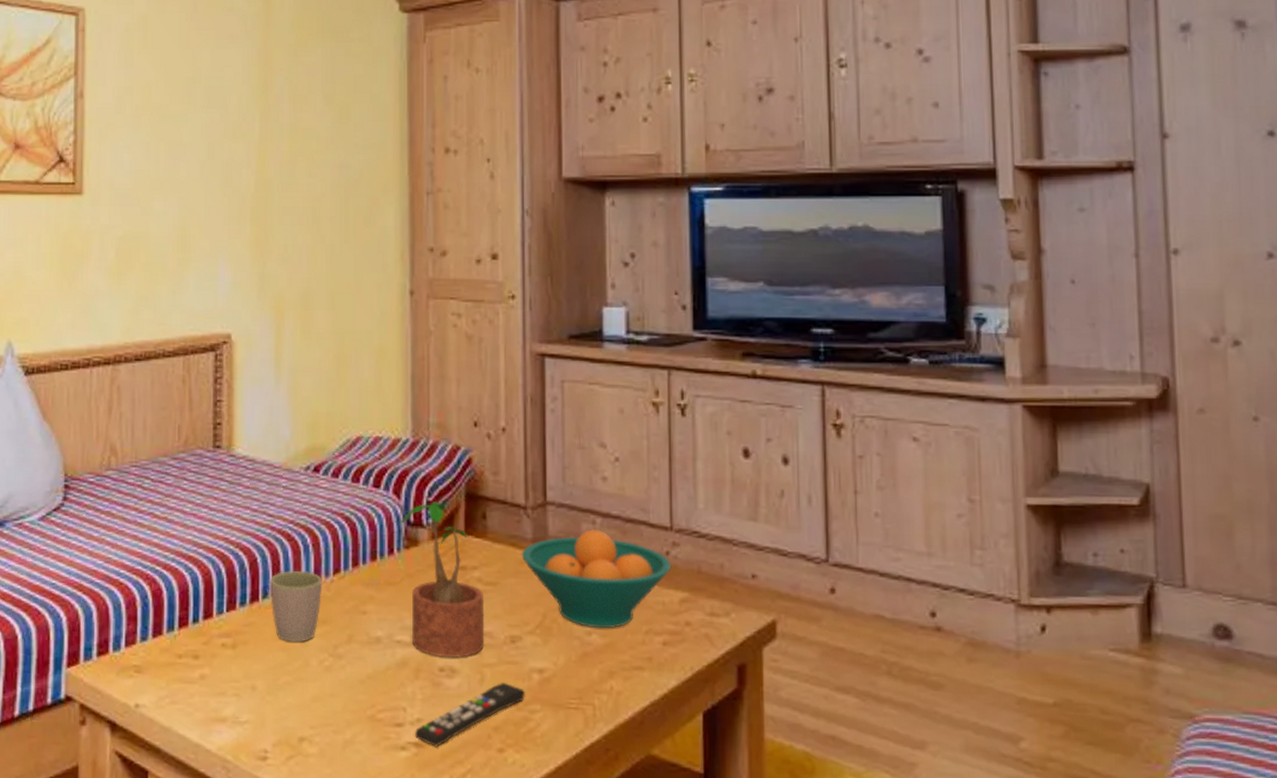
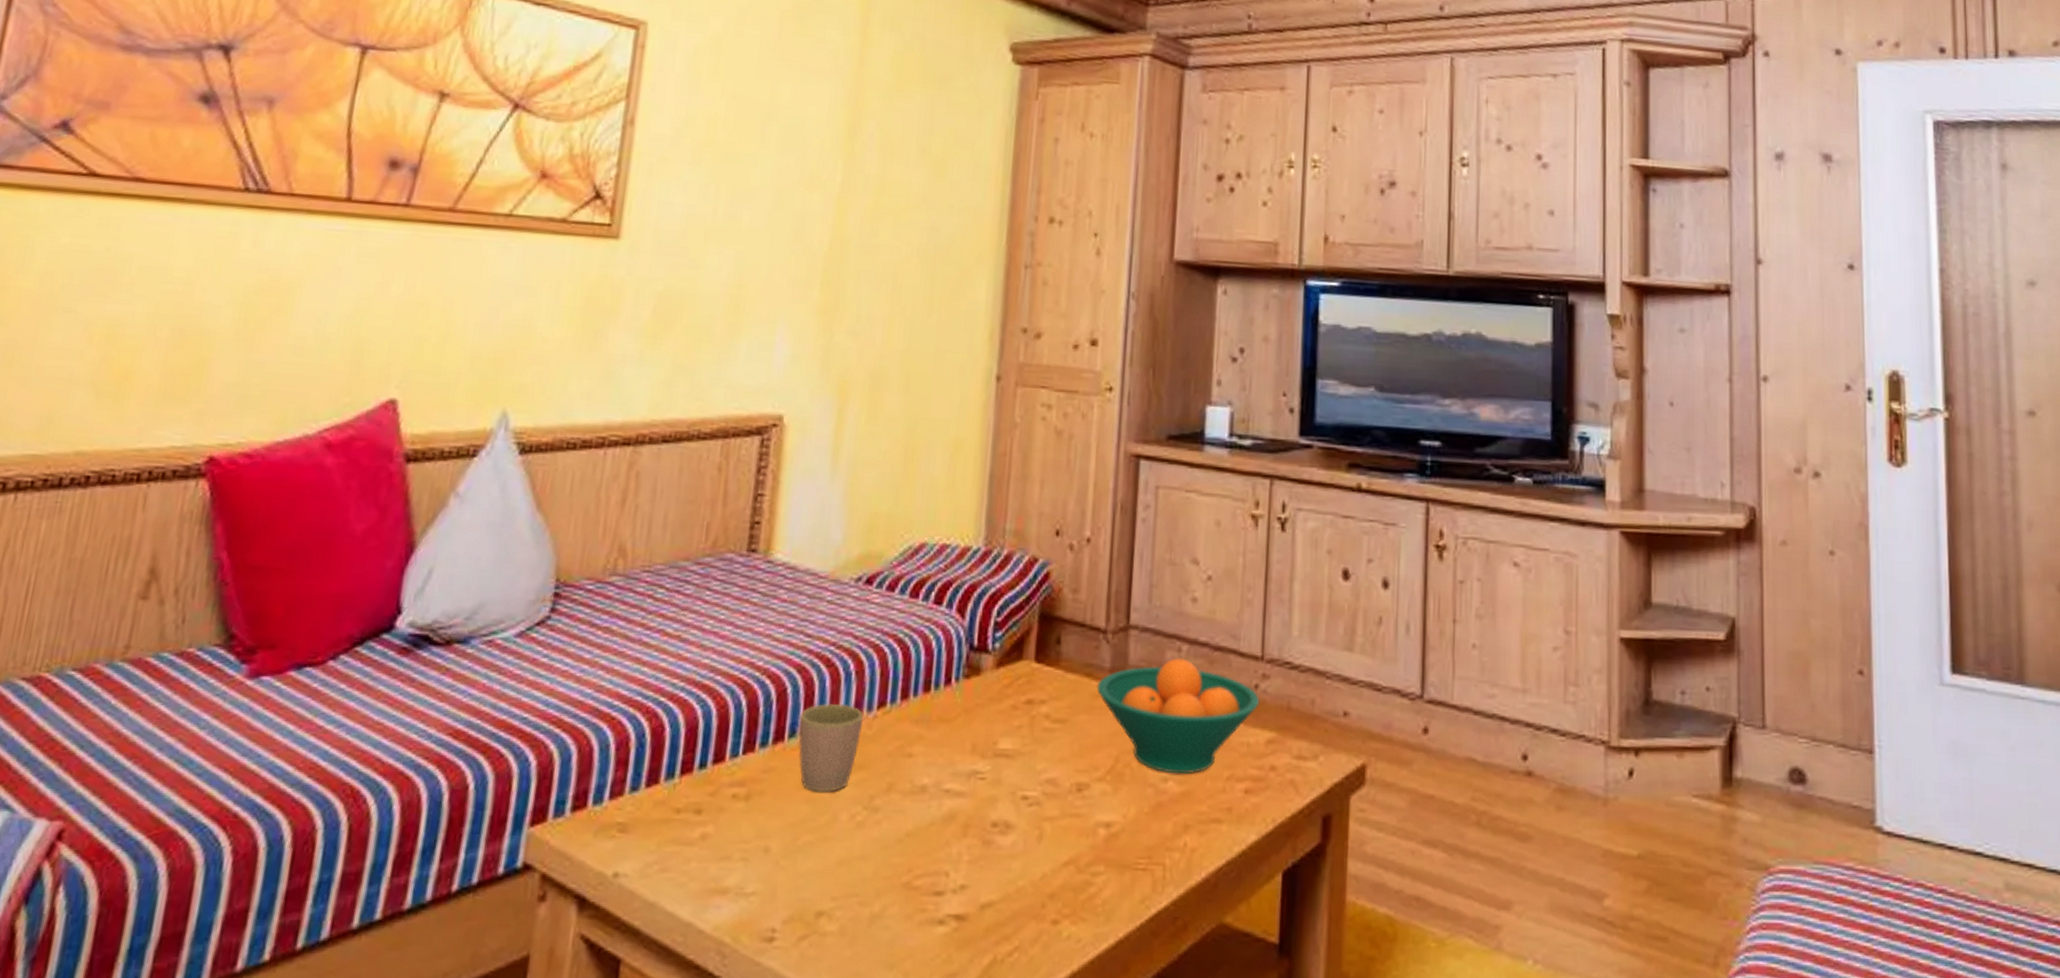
potted plant: present [394,500,485,657] -> none [954,621,1051,810]
remote control: present [415,682,525,747] -> none [957,838,1088,920]

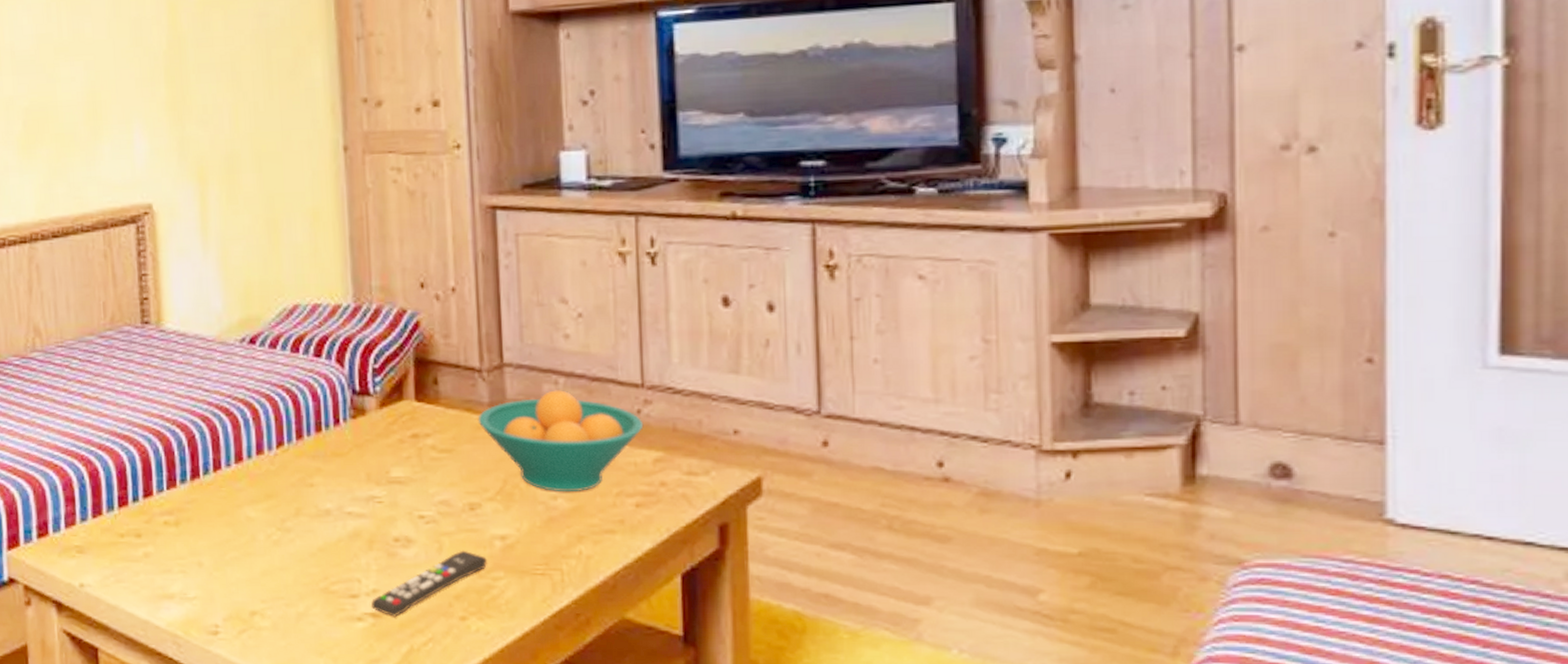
mug: present [798,702,864,792] -> none [209,445,266,518]
remote control: none [957,838,1088,920] -> present [371,550,487,617]

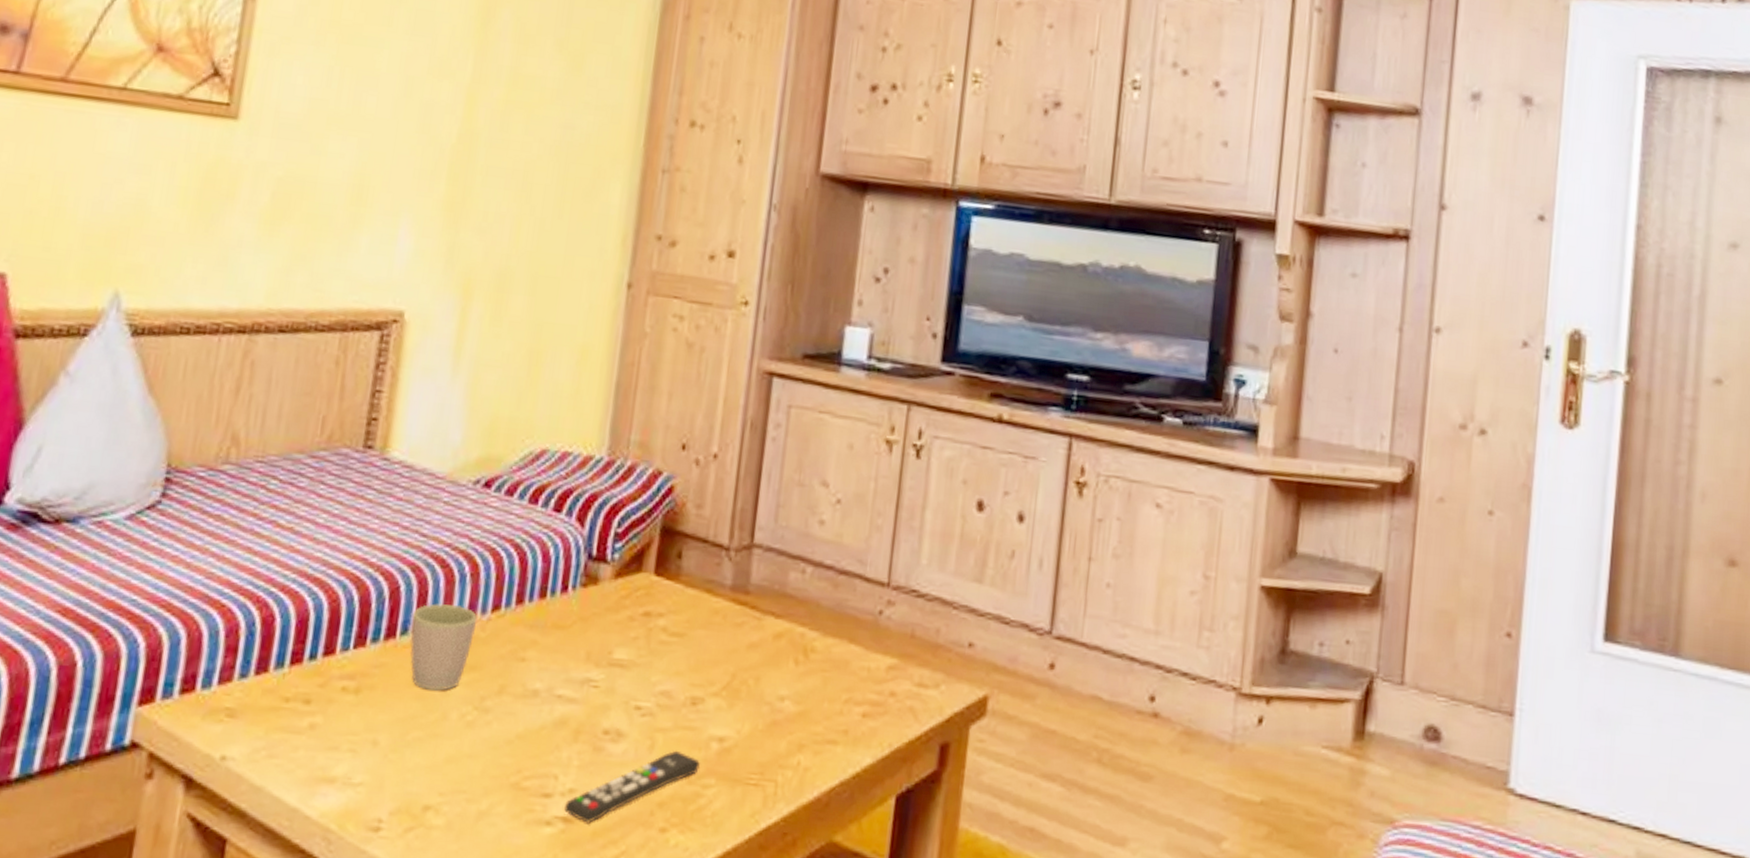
mug: none [209,445,266,518] -> present [410,603,478,691]
fruit bowl: present [477,390,644,493] -> none [716,579,884,695]

